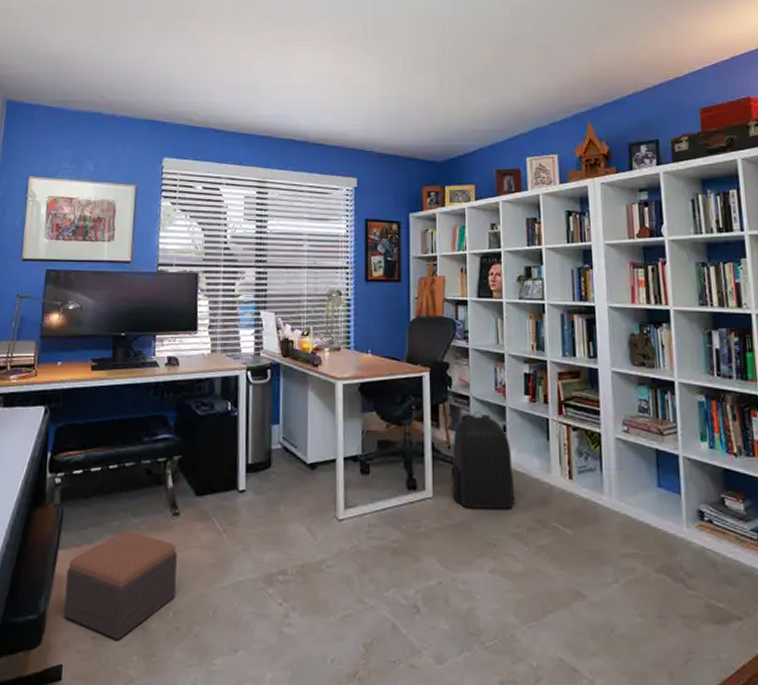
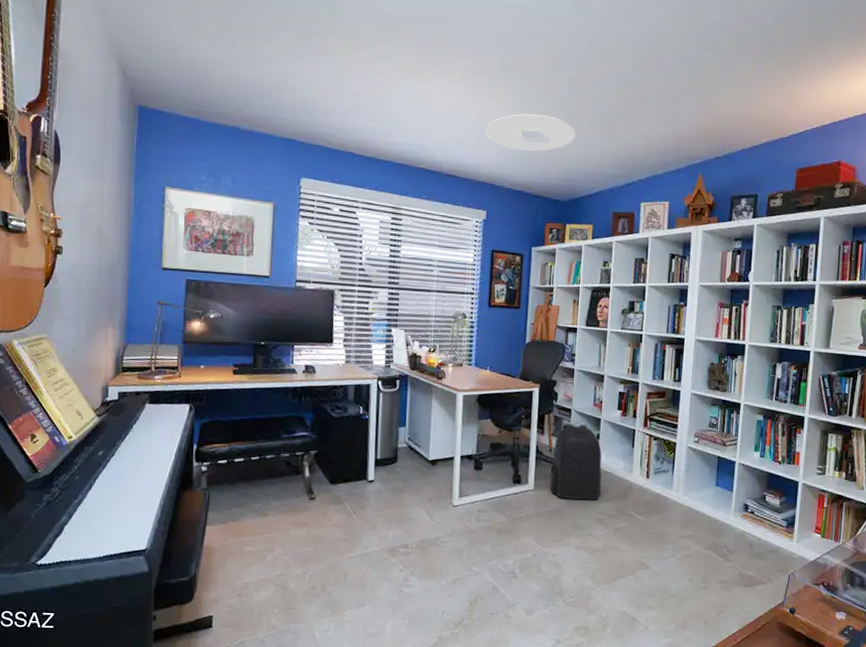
footstool: present [64,530,177,640] -> none [213,511,313,597]
ceiling light: none [351,76,447,114] -> present [485,114,576,152]

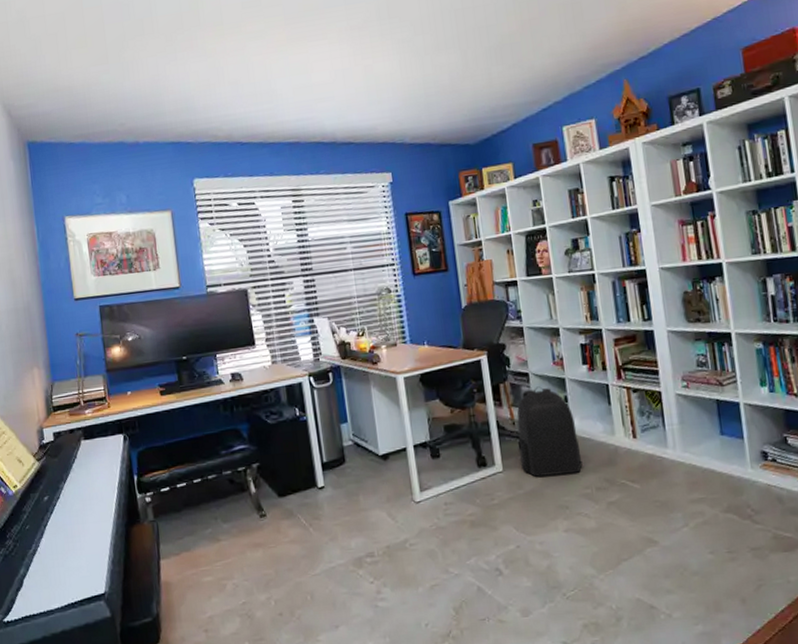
ceiling light: present [485,114,576,152] -> none [374,56,474,101]

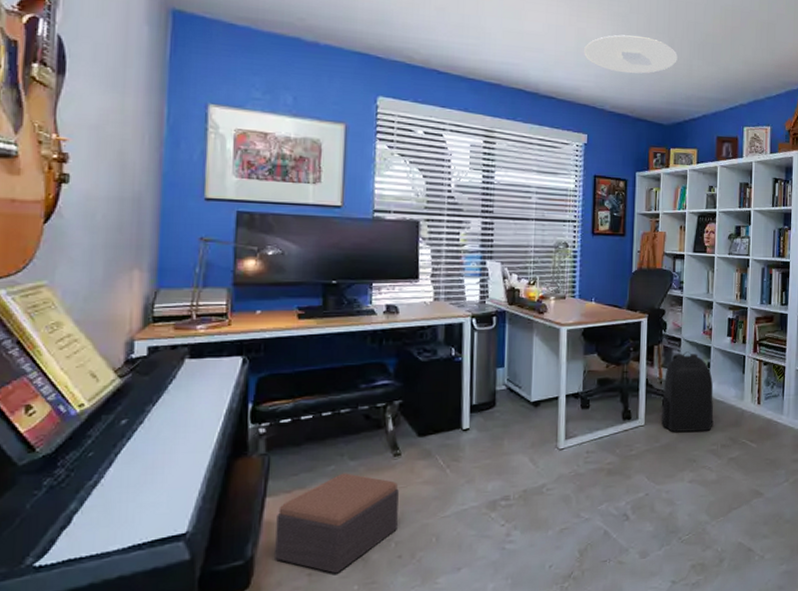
footstool: none [171,535,274,631] -> present [275,473,399,574]
ceiling light: none [374,56,474,101] -> present [584,34,678,74]

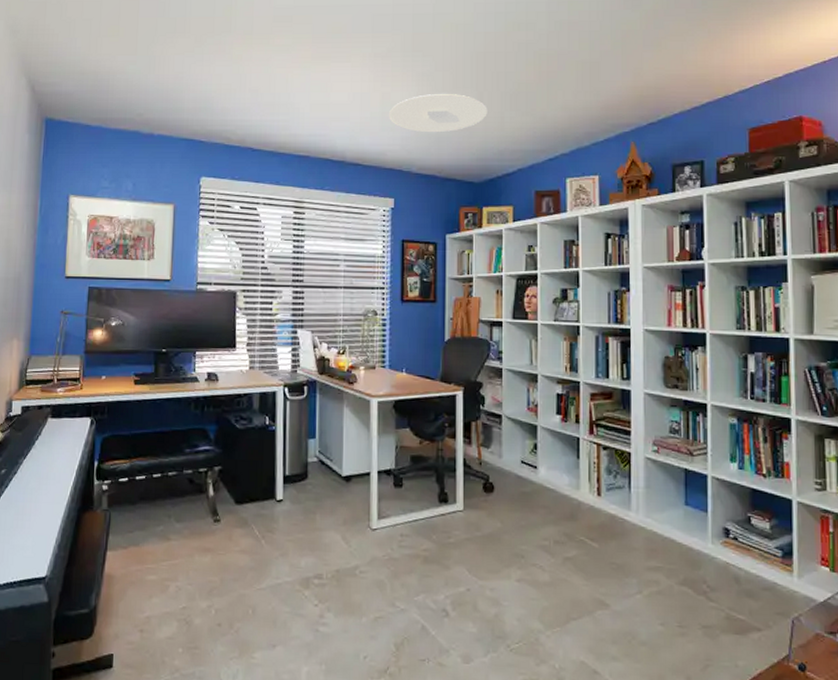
footstool: present [275,473,399,574] -> none [113,534,218,634]
backpack: present [662,351,714,432] -> none [483,430,544,523]

